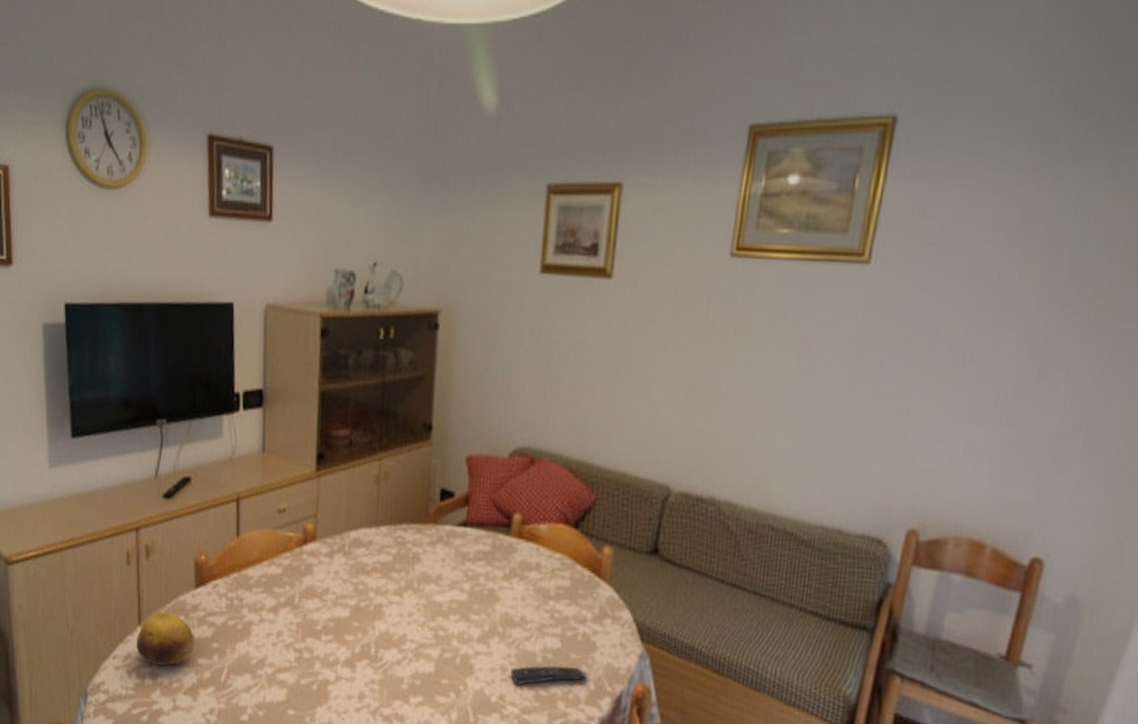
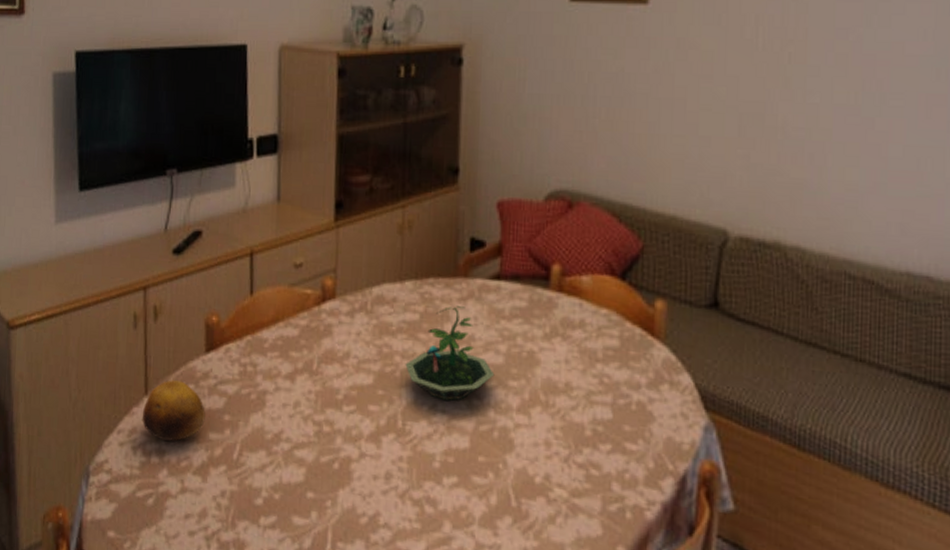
terrarium: none [379,549,459,632] -> present [405,306,495,401]
remote control: present [510,665,588,685] -> none [556,440,645,463]

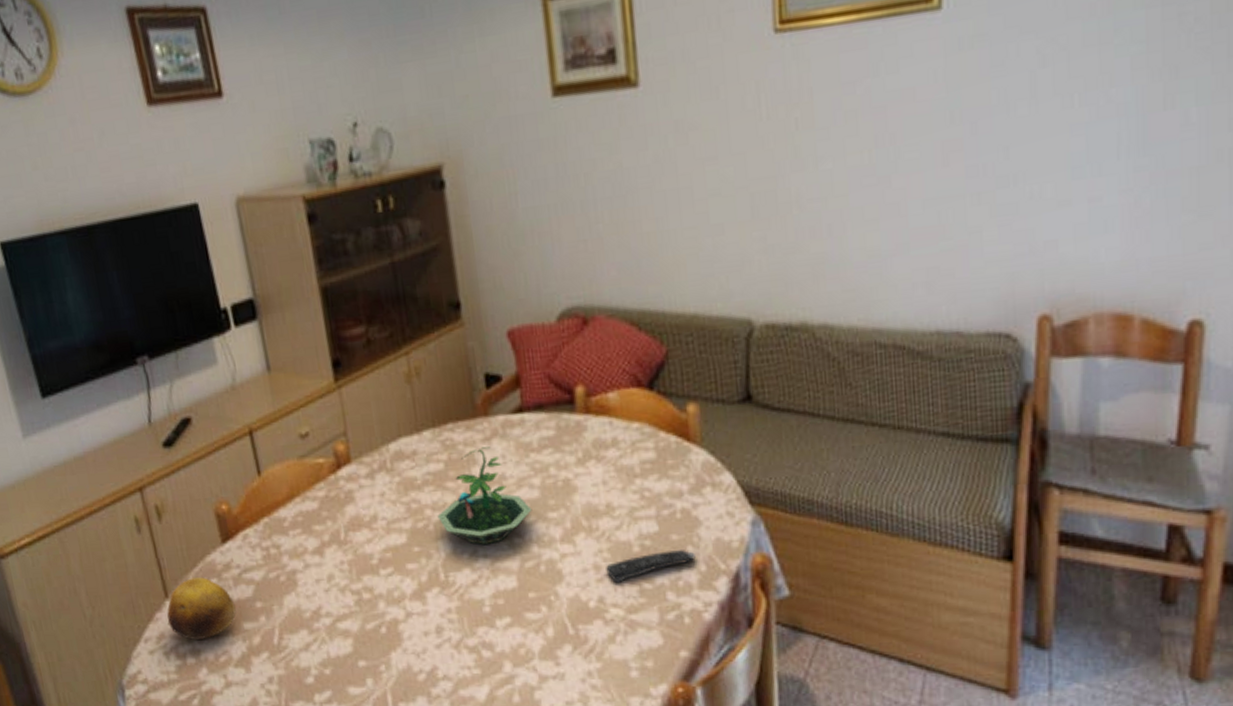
remote control: none [556,440,645,463] -> present [606,550,696,583]

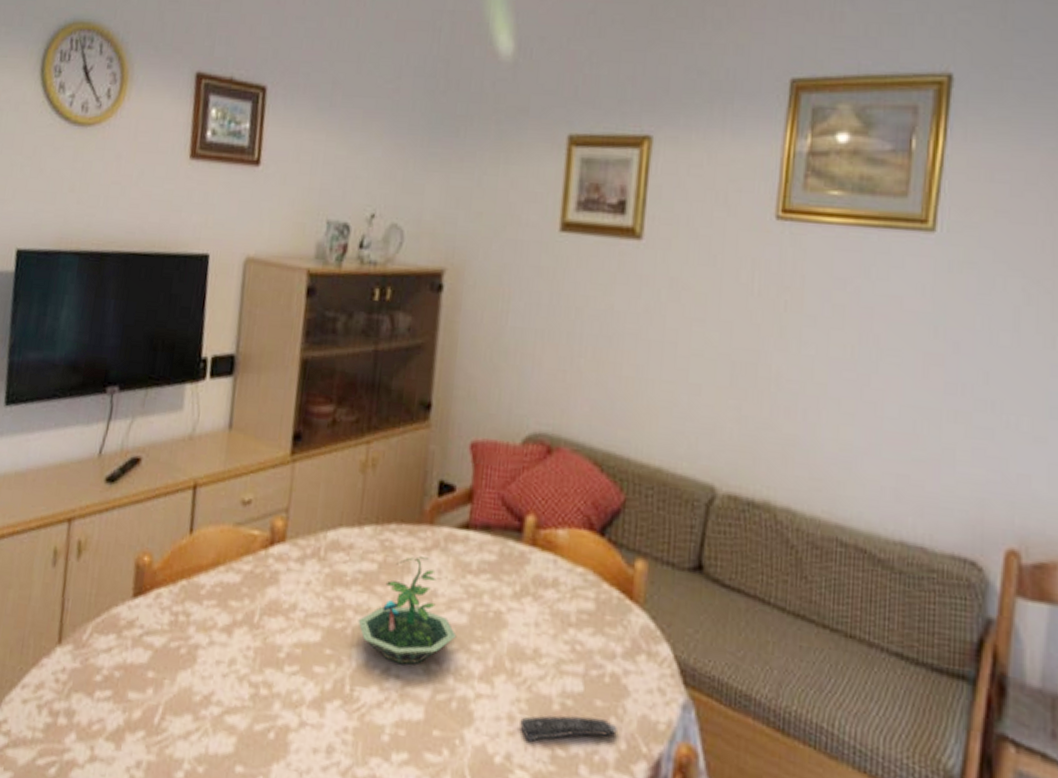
fruit: present [167,577,236,641] -> none [52,627,127,701]

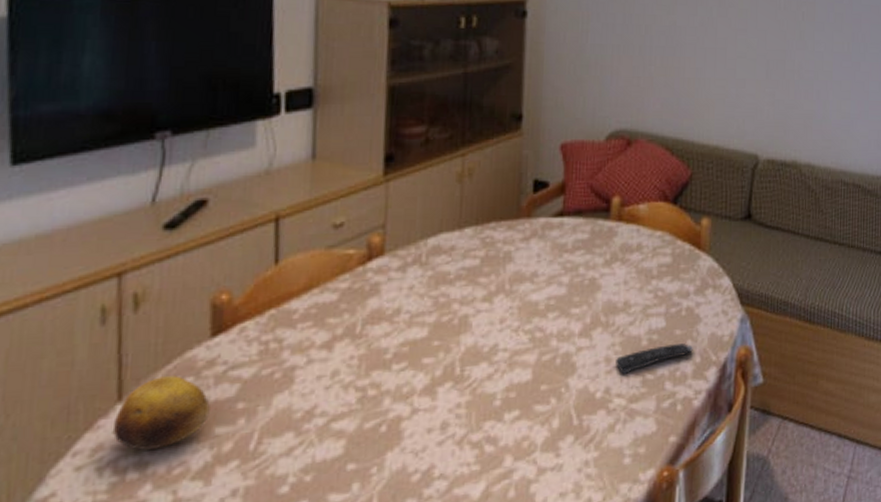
fruit: none [52,627,127,701] -> present [113,376,210,451]
terrarium: present [358,556,457,665] -> none [464,246,558,340]

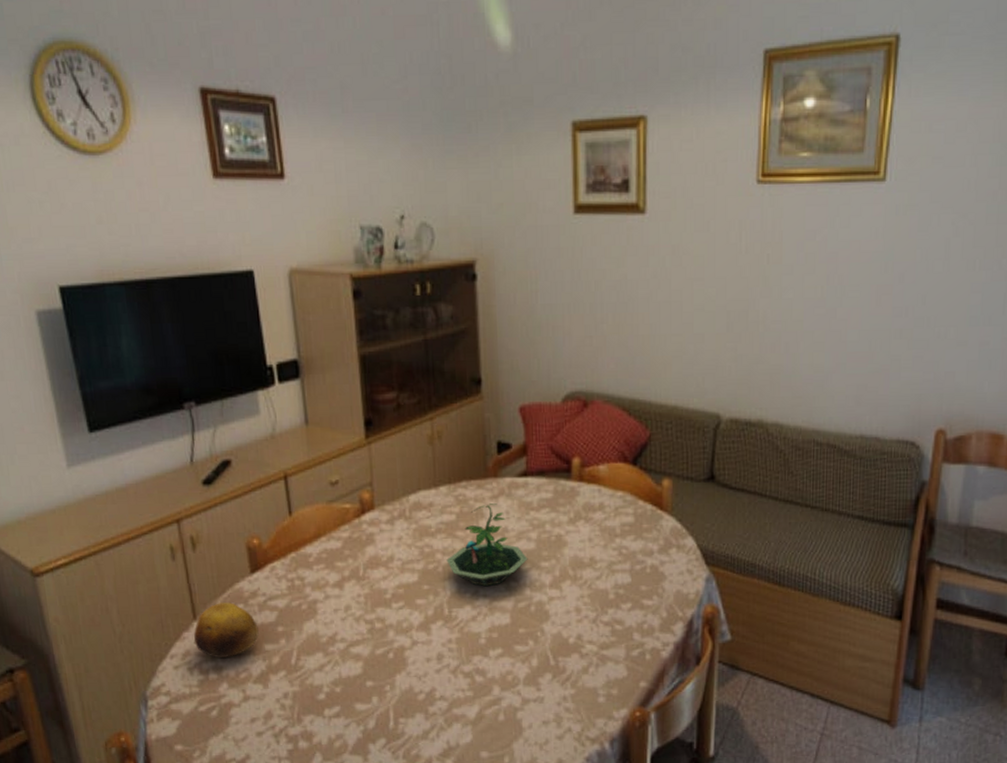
terrarium: none [464,246,558,340] -> present [446,503,528,587]
remote control: present [616,343,693,374] -> none [585,599,659,623]

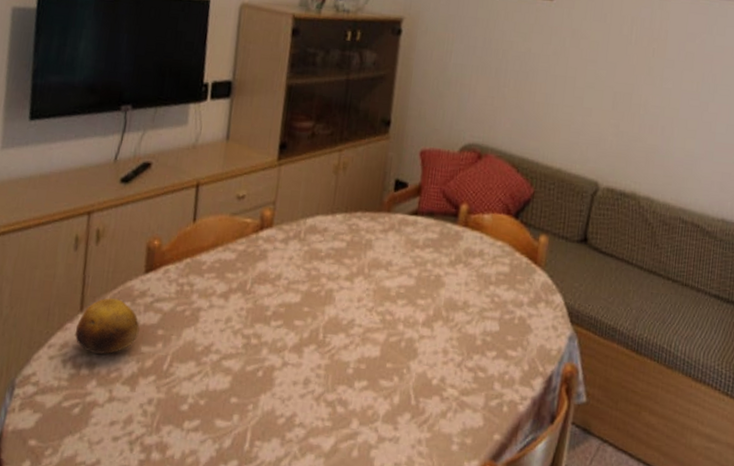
terrarium: present [446,503,528,587] -> none [330,236,406,317]

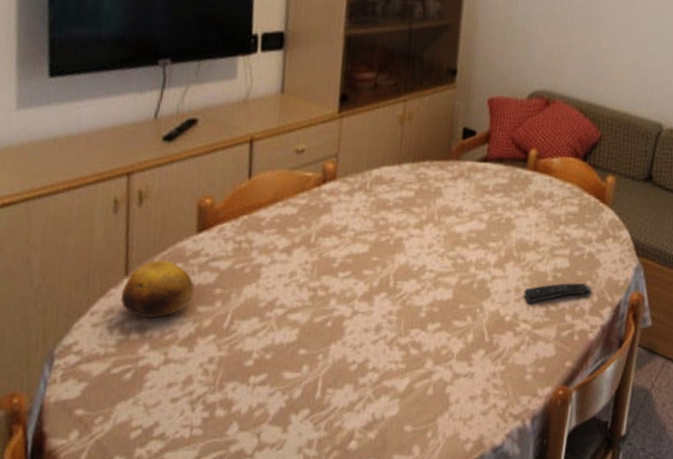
remote control: none [452,348,523,368] -> present [524,283,592,303]

